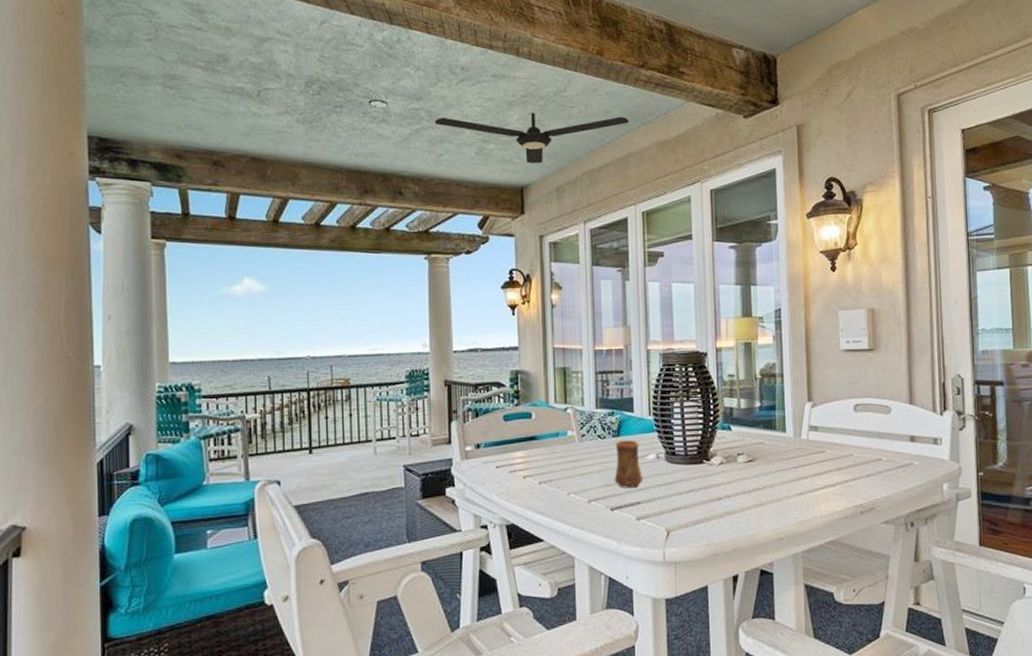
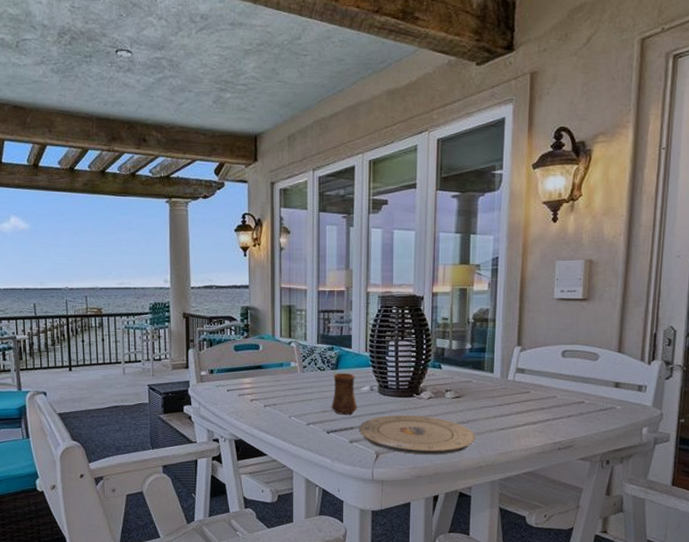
ceiling fan: present [434,113,629,164] -> none [175,61,361,113]
plate: none [645,483,773,529] -> present [358,414,476,455]

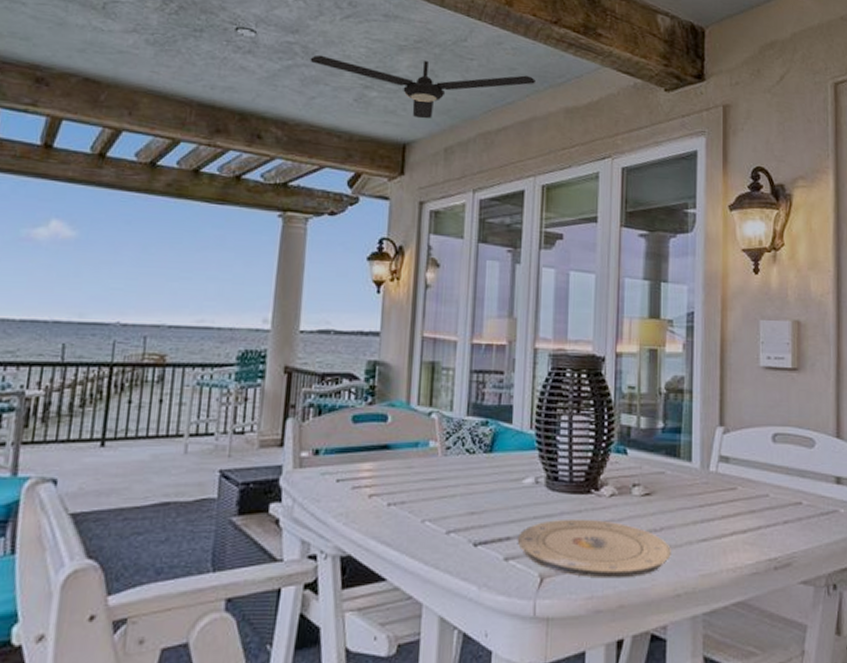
ceiling fan: none [175,61,361,113] -> present [310,54,536,119]
cup: present [331,373,357,415] -> none [481,458,517,518]

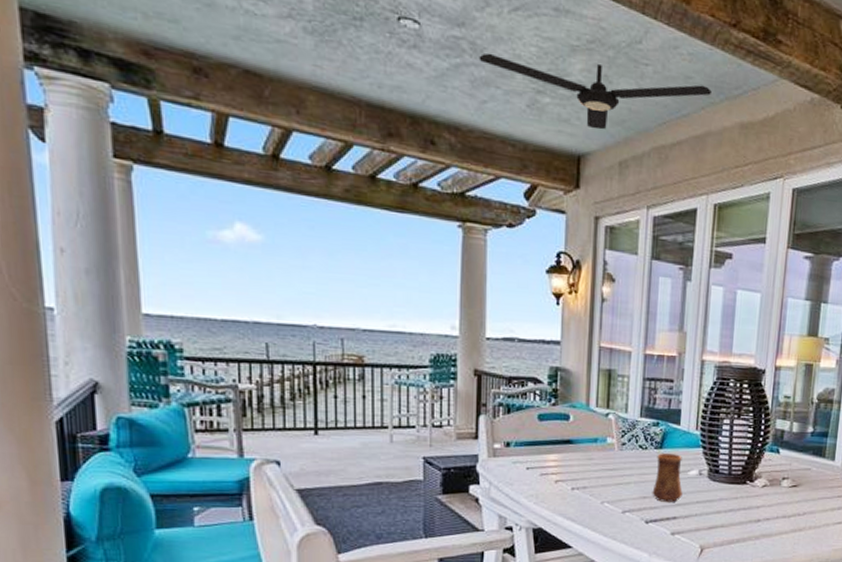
cup: none [481,458,517,518] -> present [652,453,683,502]
plate: present [517,518,671,579] -> none [682,503,811,551]

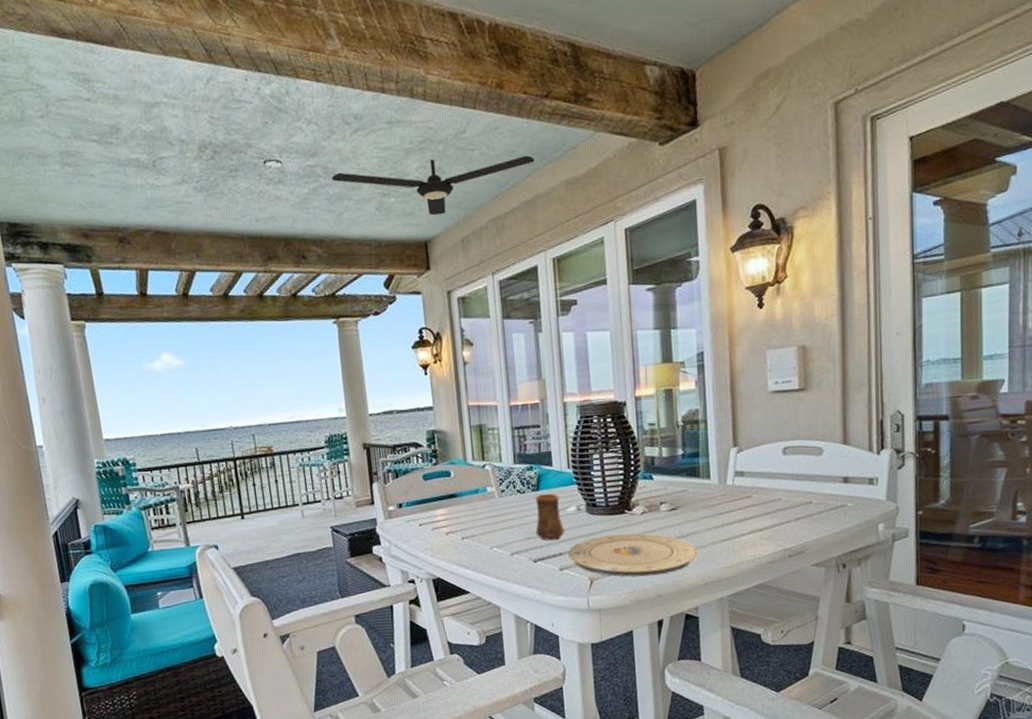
plate: none [682,503,811,551] -> present [568,533,698,577]

